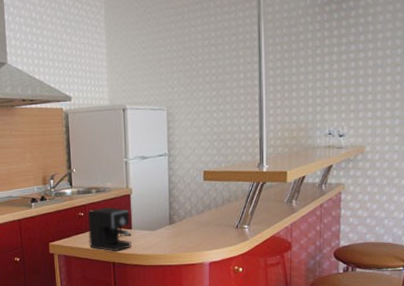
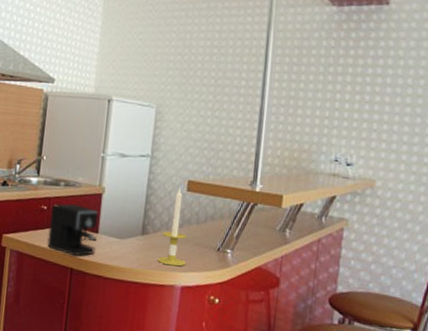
candle: none [186,179,210,247] -> present [158,188,187,267]

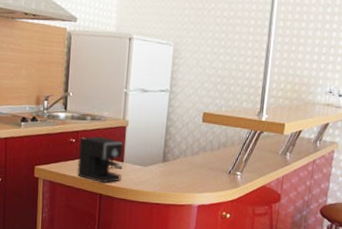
candle: present [158,188,187,267] -> none [177,119,202,189]

